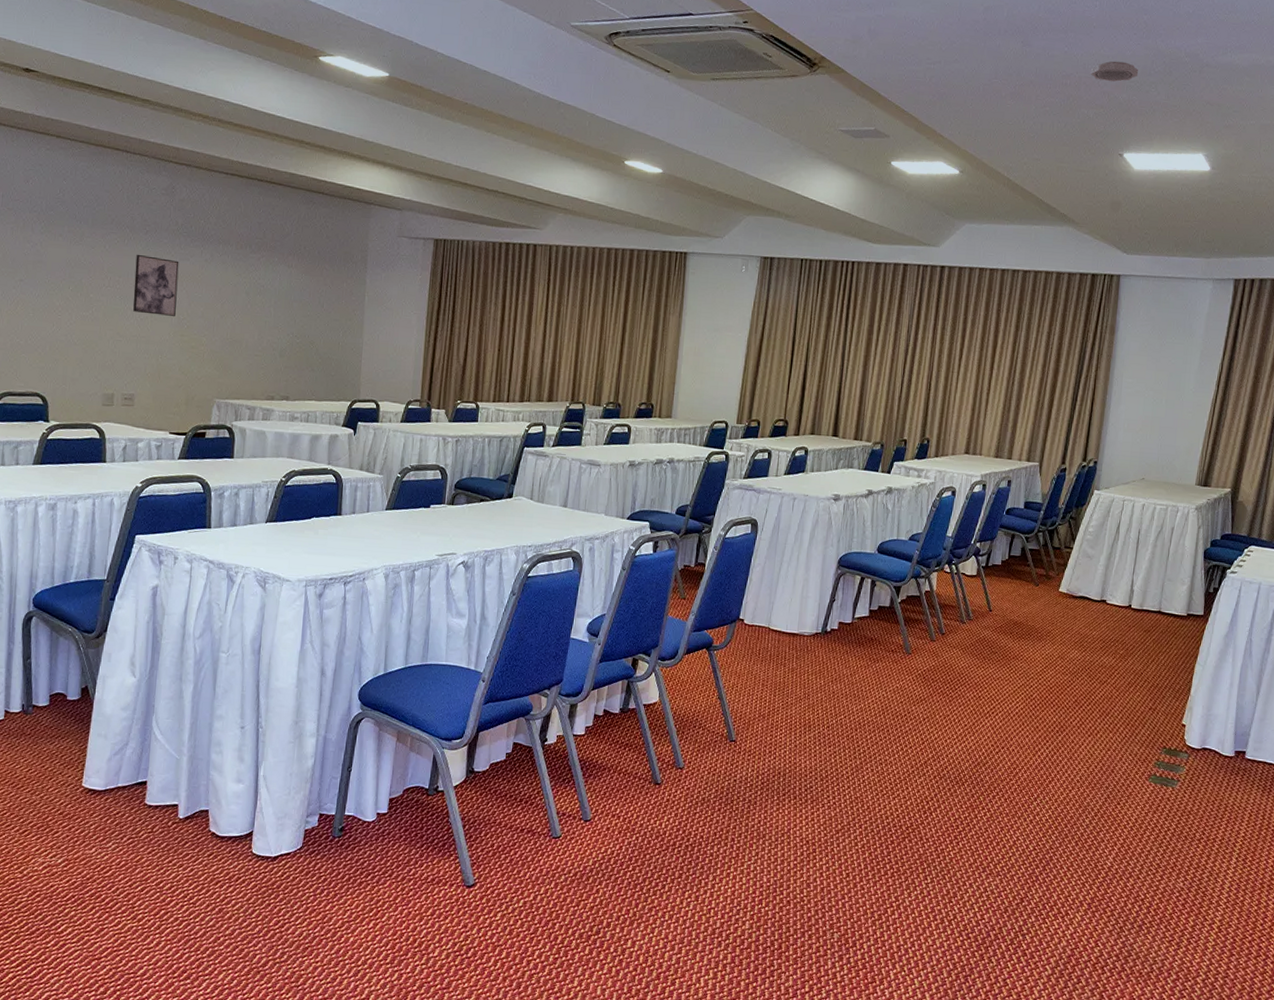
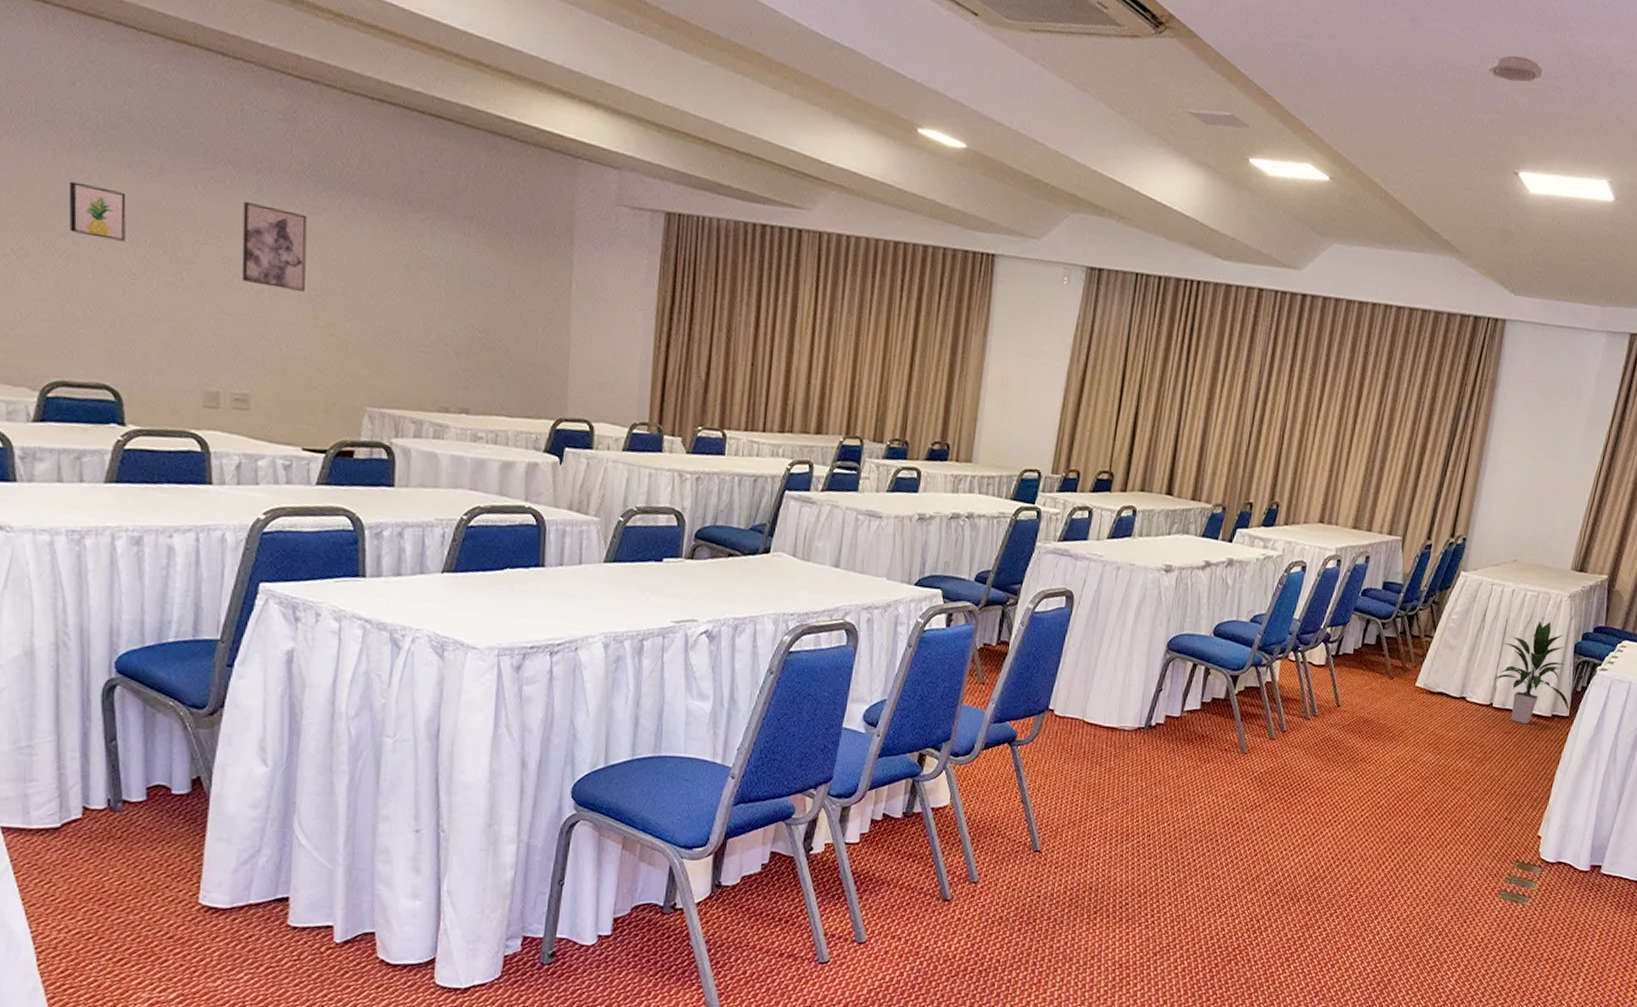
wall art: none [19,249,58,289] -> present [68,181,126,242]
indoor plant: none [1130,531,1204,623] -> present [1493,621,1570,725]

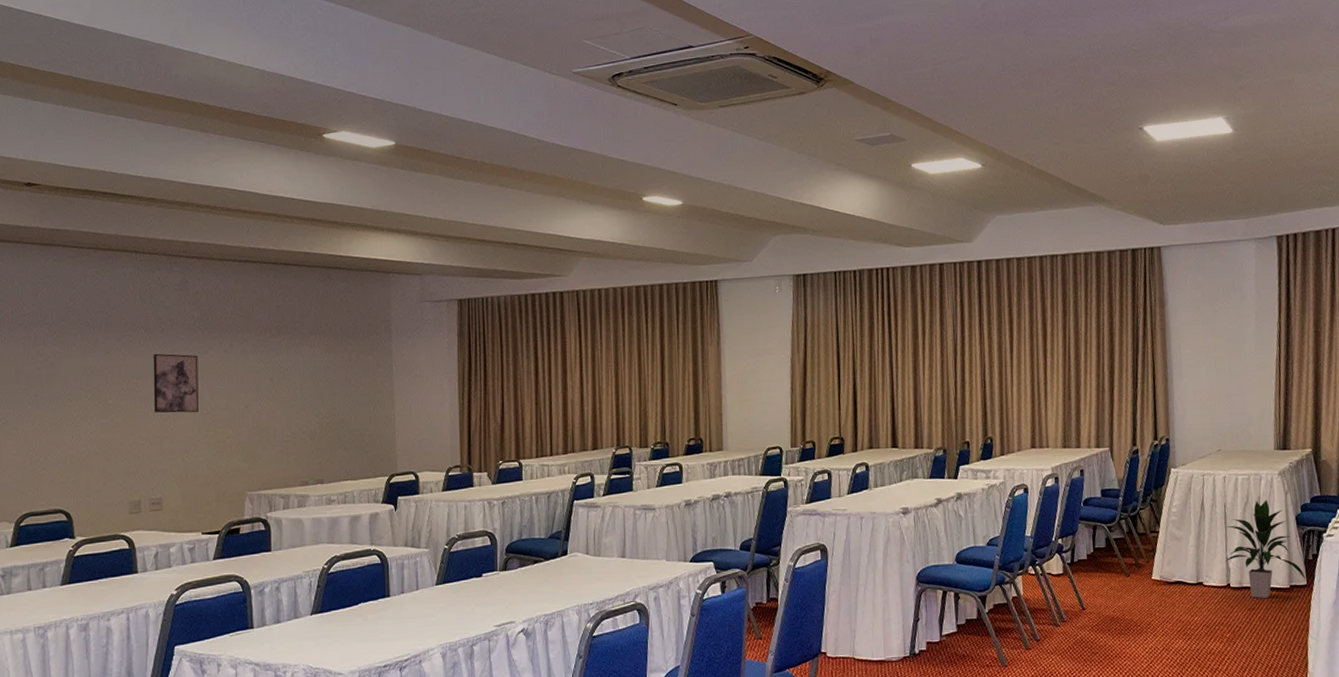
wall art: present [68,181,126,242] -> none [34,363,73,401]
smoke detector: present [1487,55,1543,83] -> none [1097,38,1145,59]

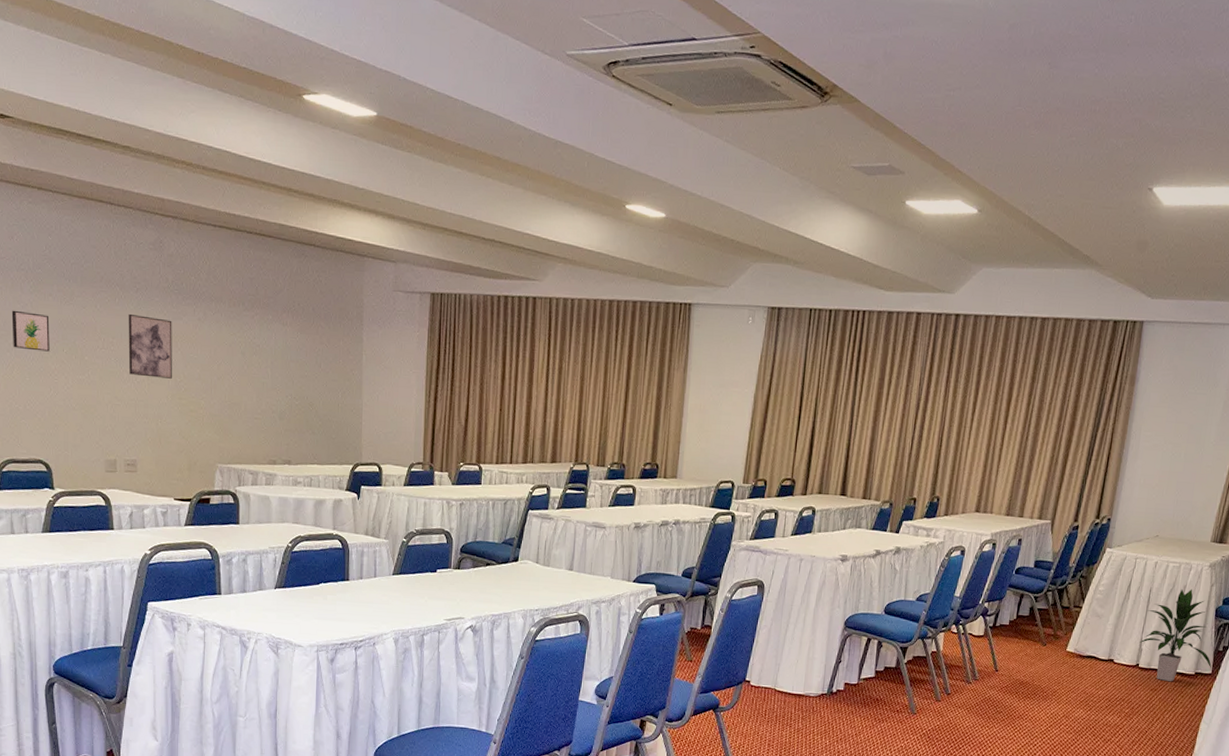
wall art: none [34,363,73,401] -> present [11,310,50,352]

